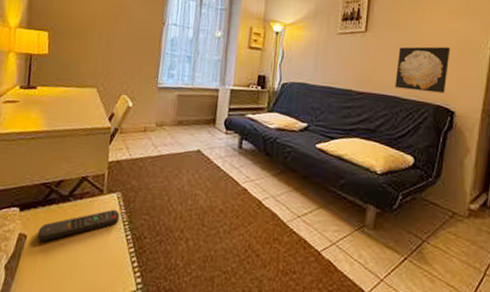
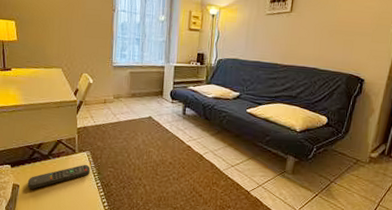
wall art: present [395,46,451,94] -> none [314,23,365,64]

